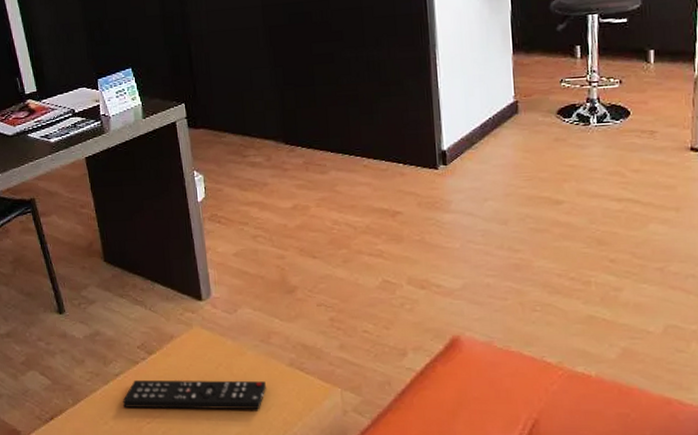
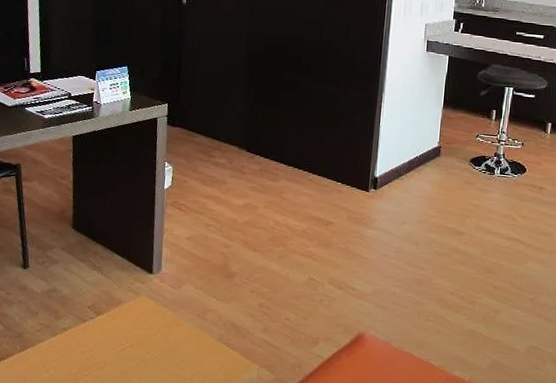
remote control: present [122,380,266,410] -> none [65,336,195,376]

